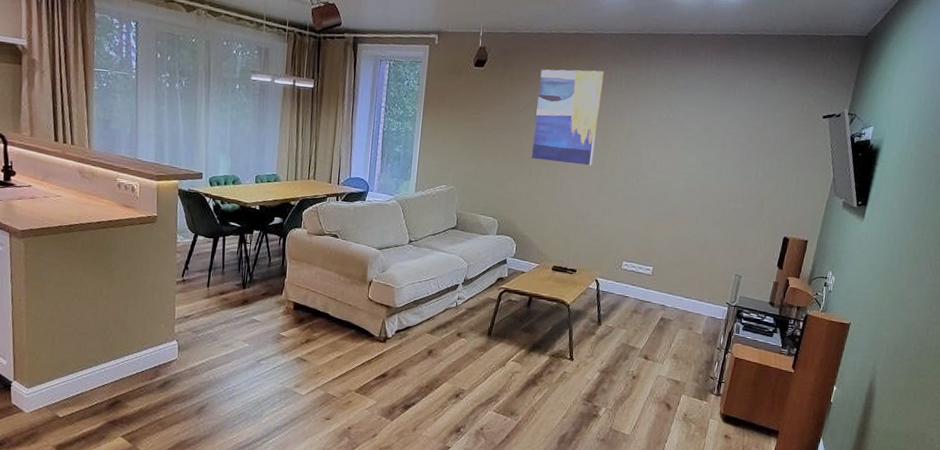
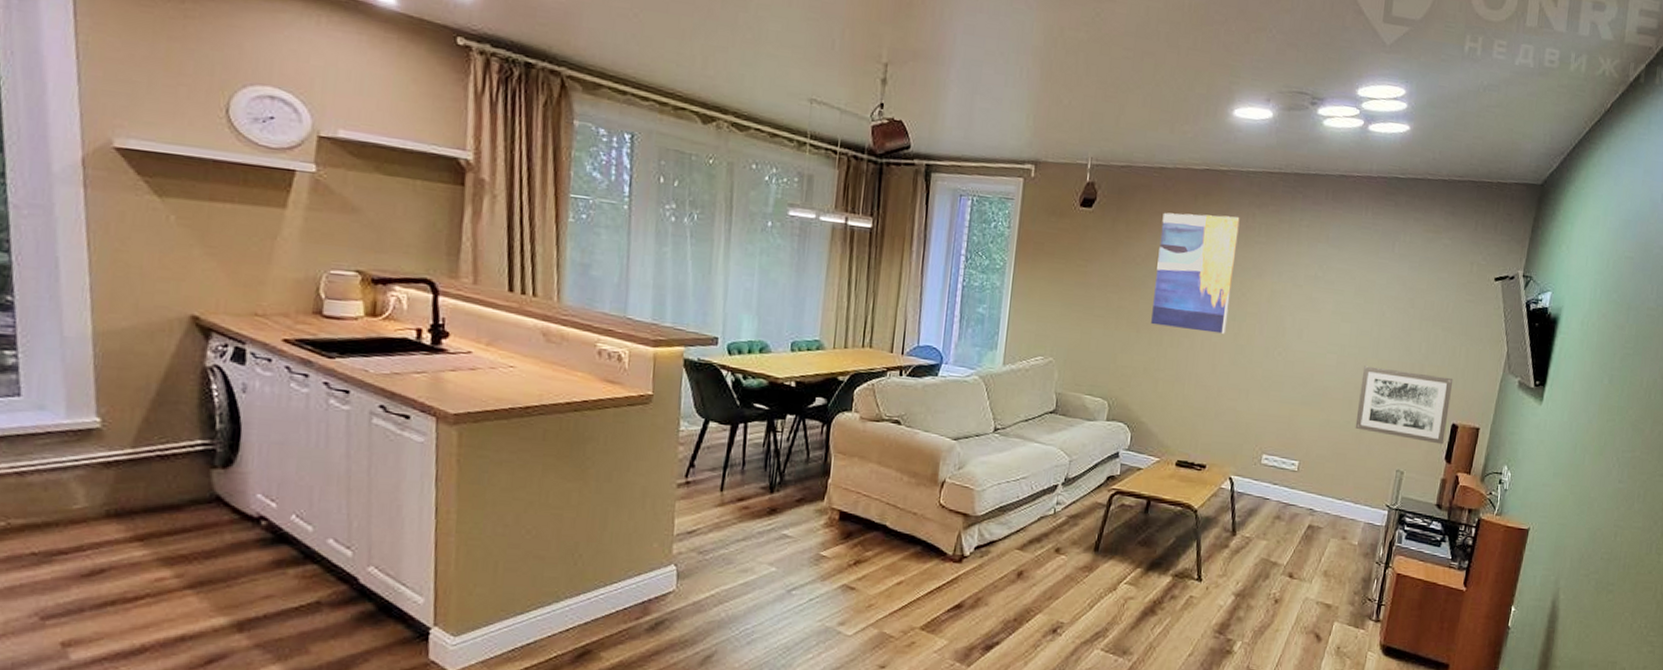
wall art: none [700,190,786,254] -> present [1355,366,1454,445]

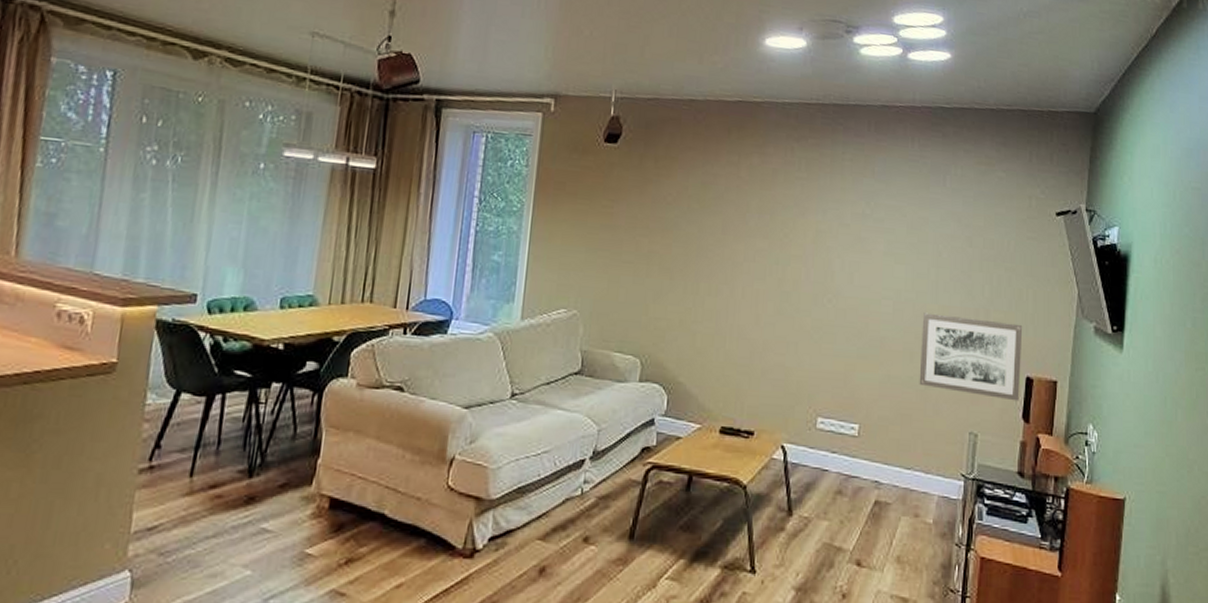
wall art: present [1151,212,1240,334] -> none [686,147,778,280]

